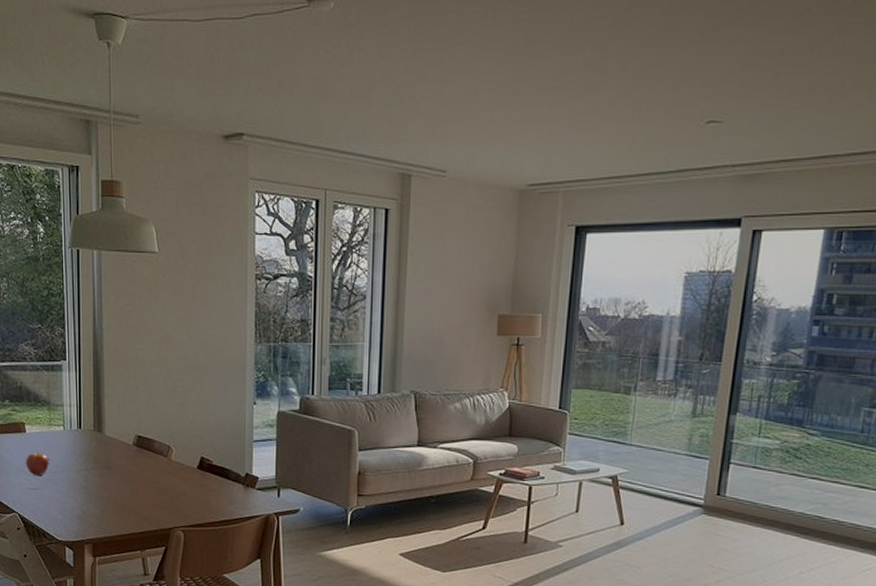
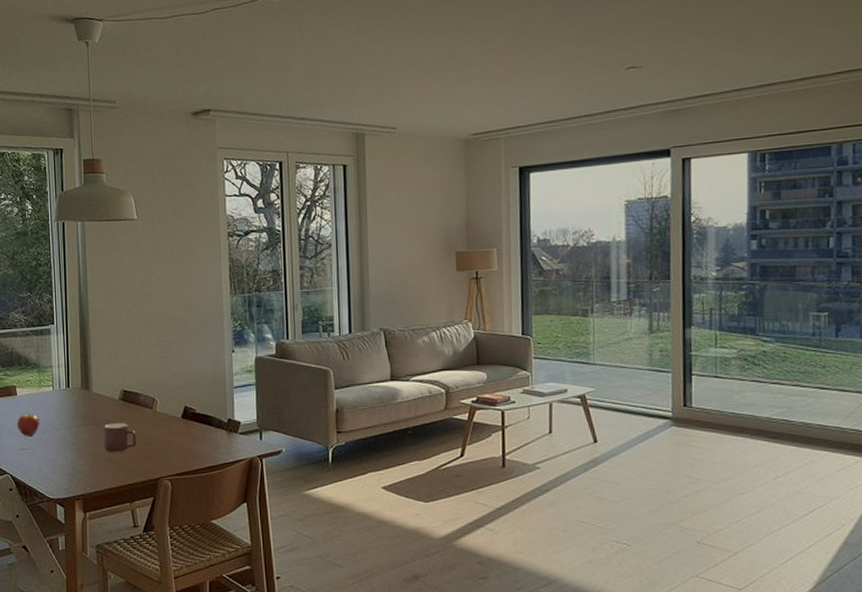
mug: none [116,469,149,500] -> present [103,423,136,454]

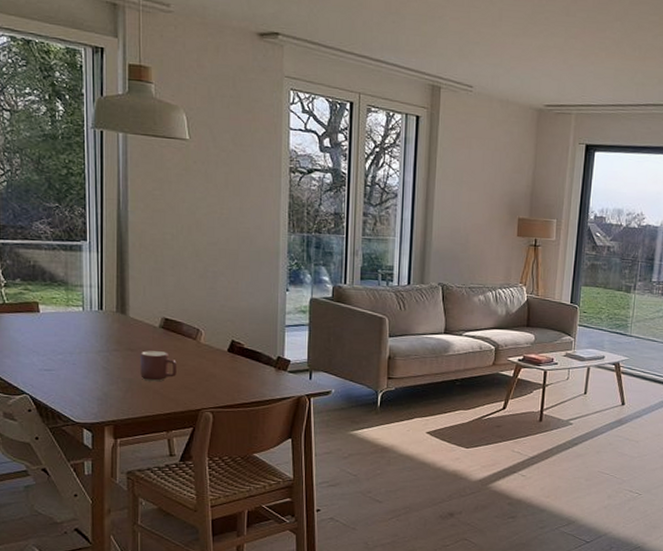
fruit: present [17,412,39,437] -> none [39,331,65,357]

